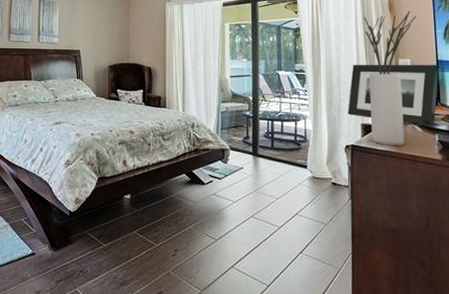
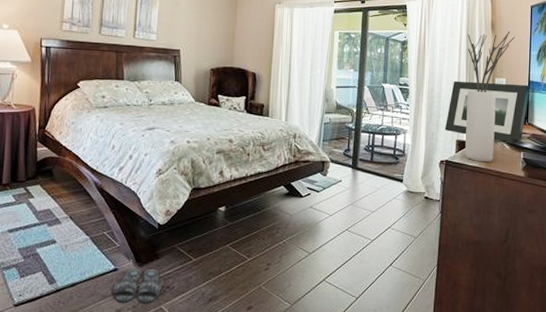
slippers: none [32,253,77,286] -> present [113,268,163,303]

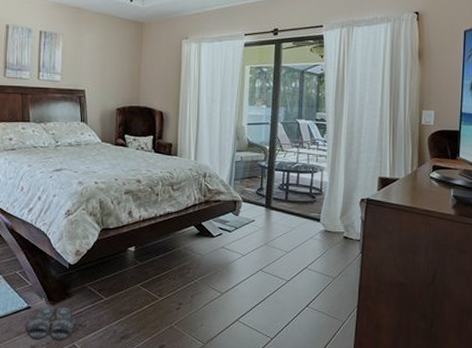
picture frame: present [444,80,530,145] -> none [365,114,462,182]
vase: present [465,30,515,163] -> none [388,59,446,201]

